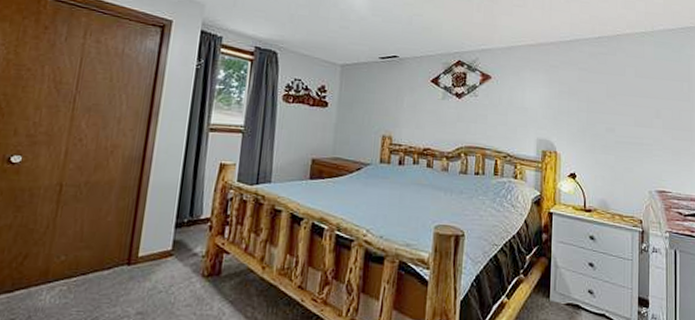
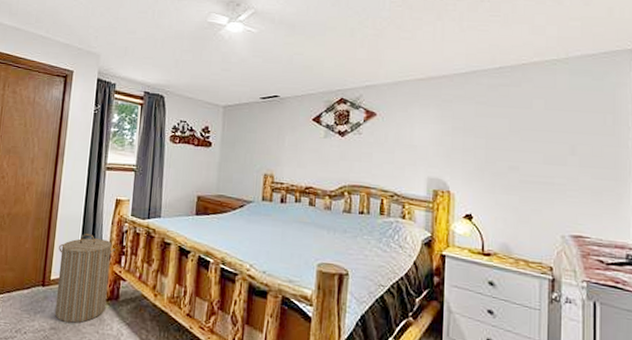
laundry hamper: none [142,202,219,305] -> present [54,233,116,323]

